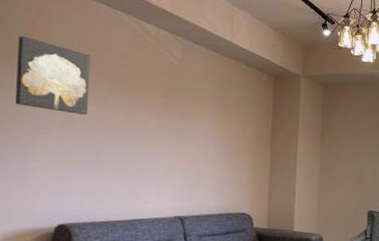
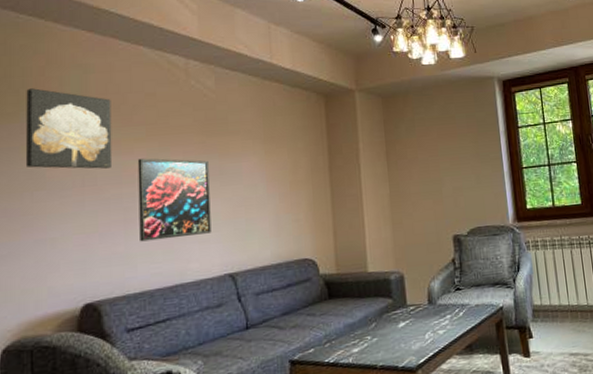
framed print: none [107,110,171,181] -> present [137,158,212,242]

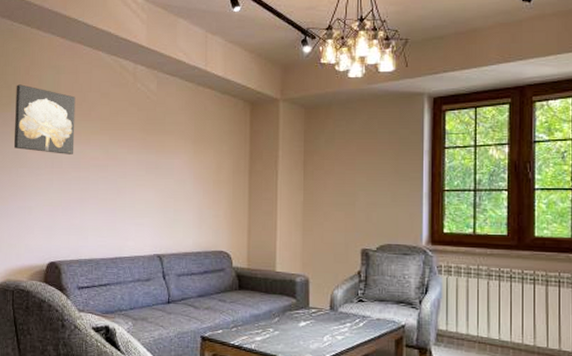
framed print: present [137,158,212,242] -> none [91,149,148,219]

